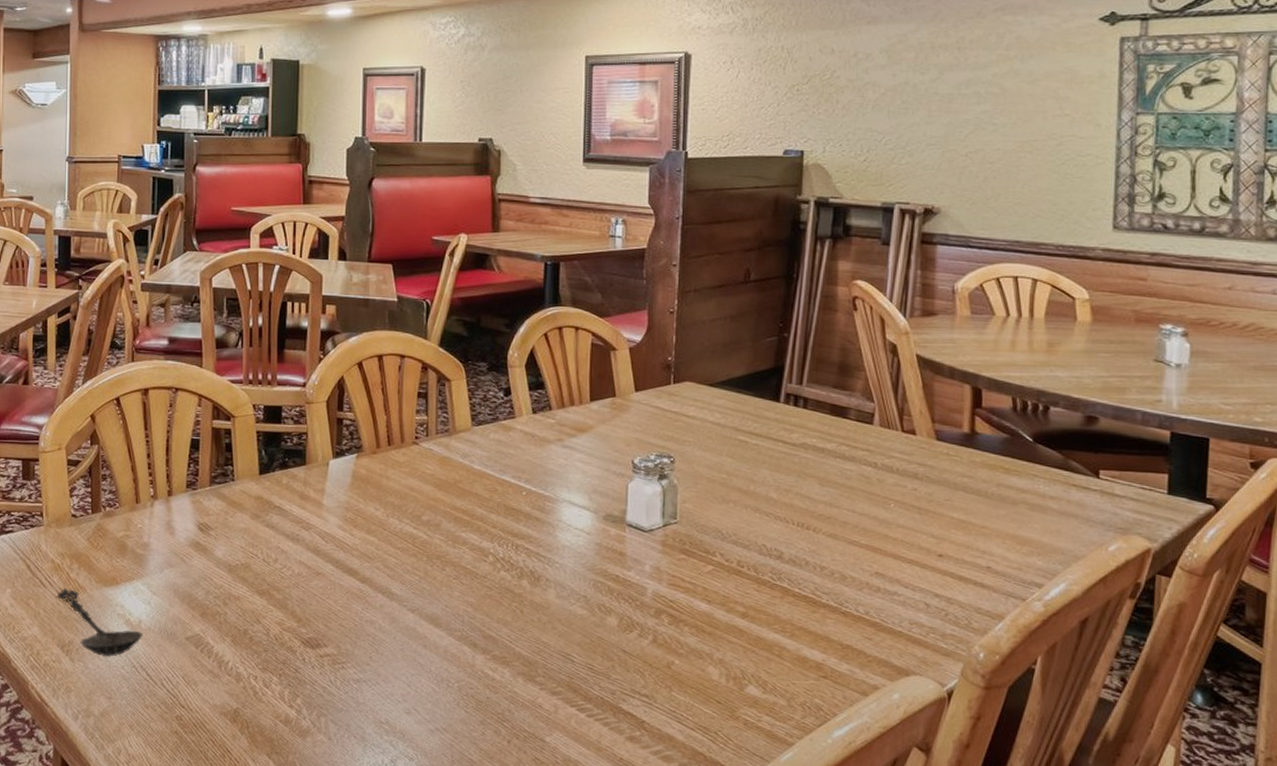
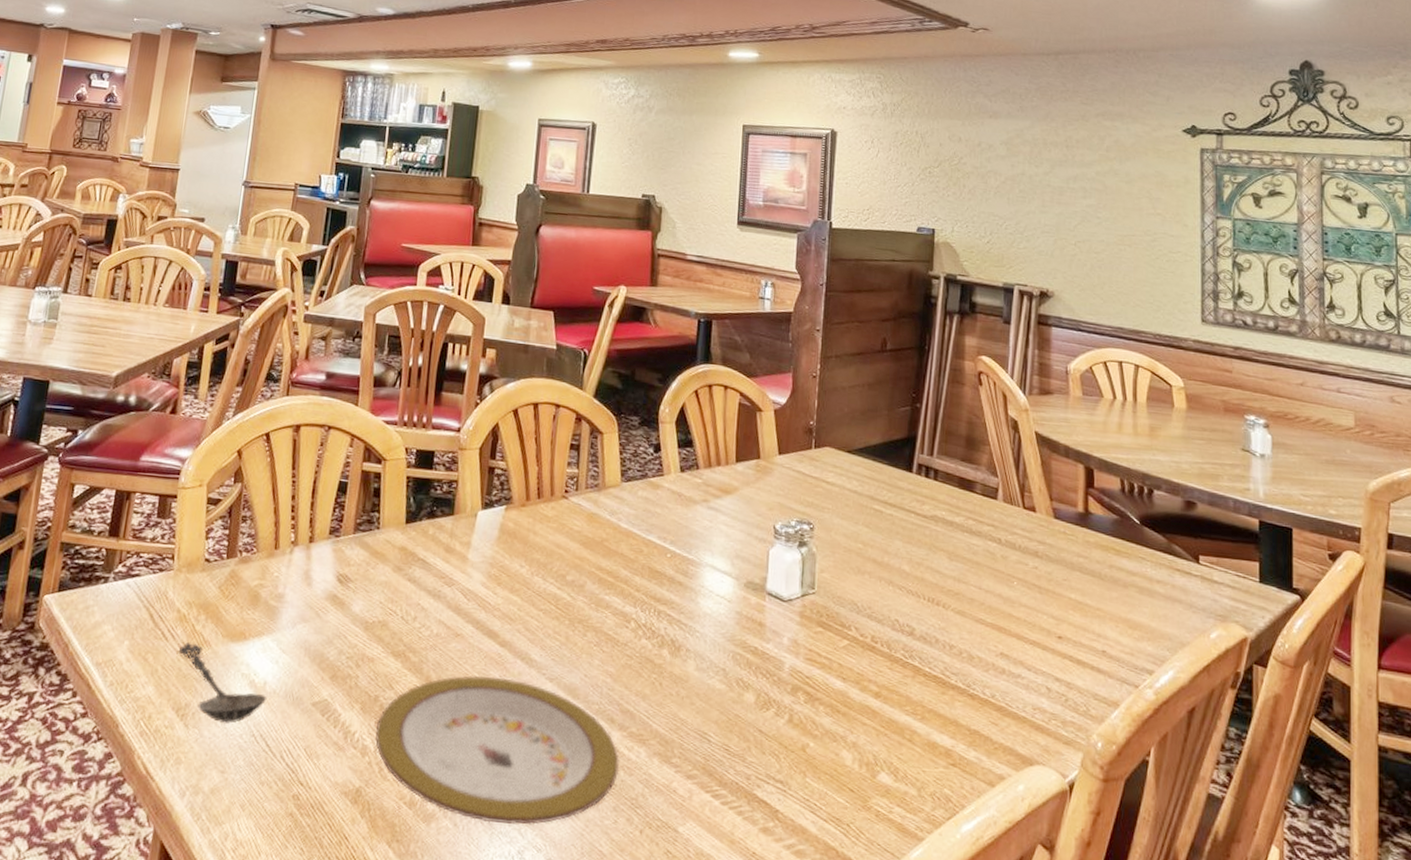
plate: none [247,609,485,738] -> present [375,675,620,825]

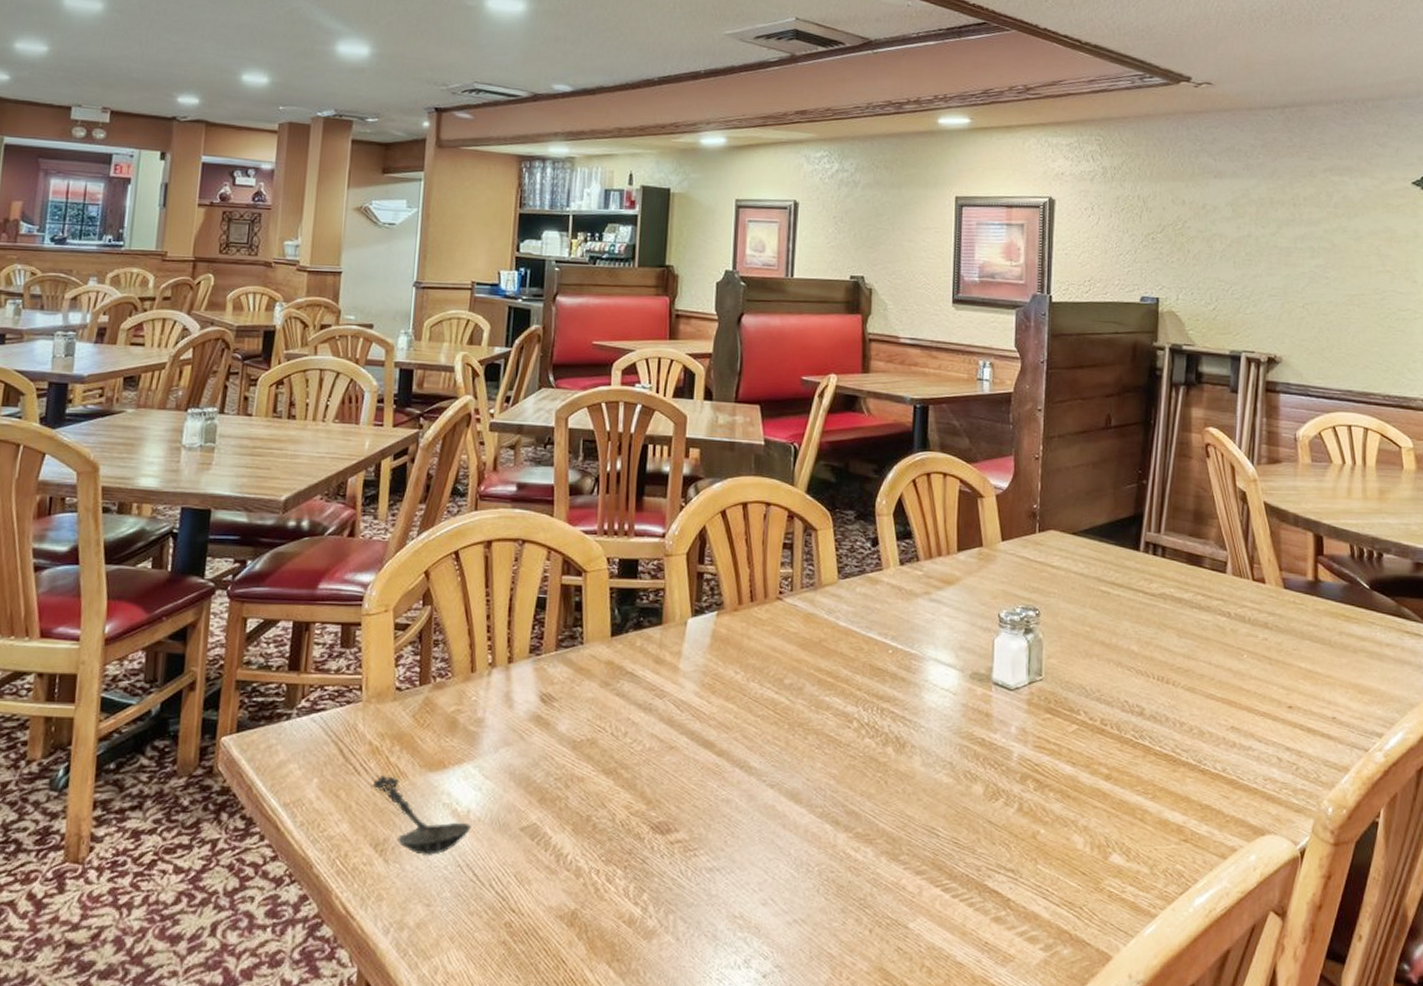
plate: present [375,675,620,825] -> none [589,787,847,935]

